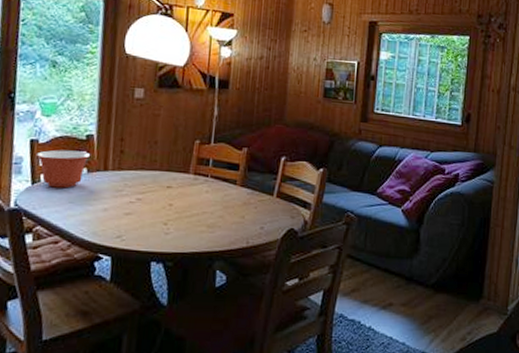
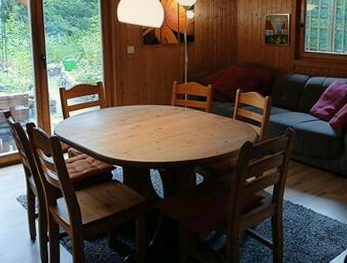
mixing bowl: present [35,149,91,188] -> none [64,94,102,121]

